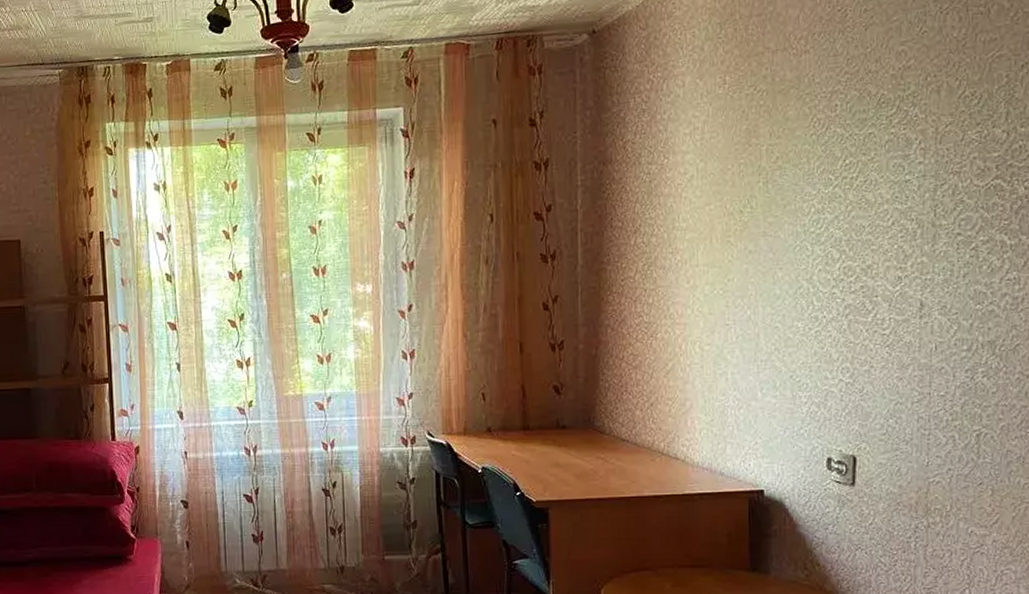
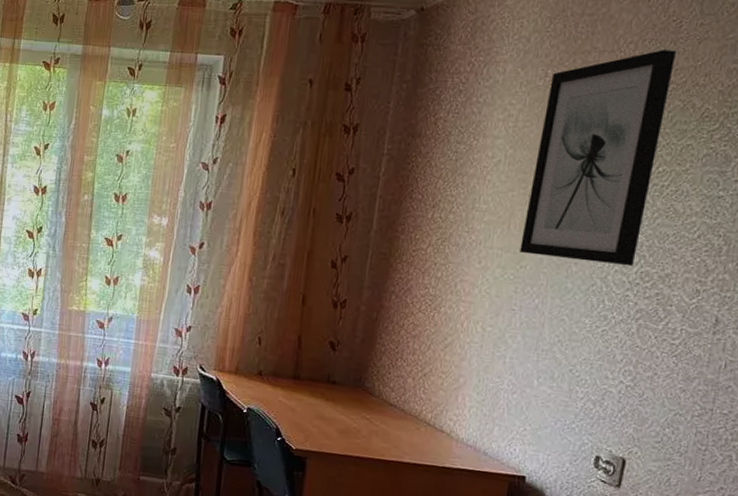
wall art: none [724,40,846,267] -> present [519,50,677,267]

